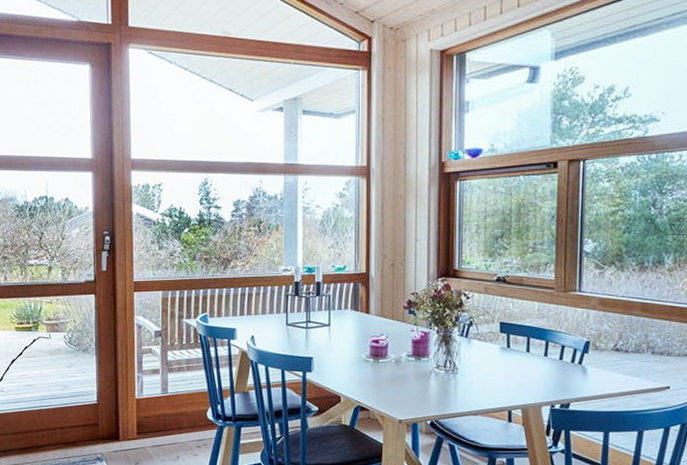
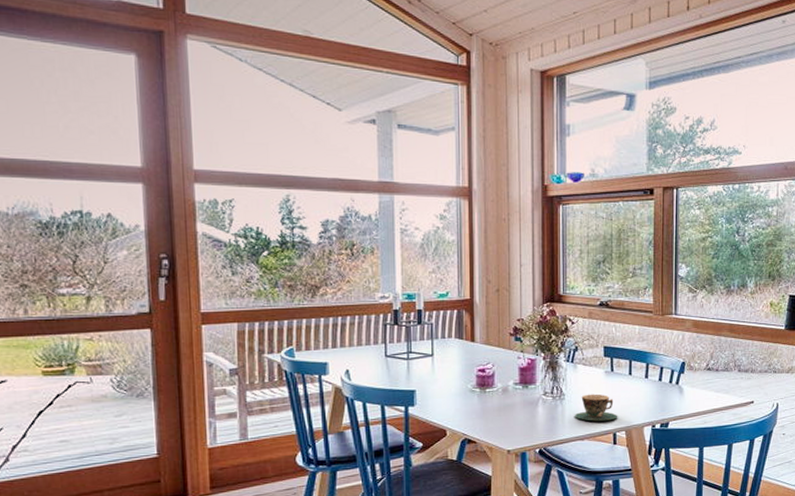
teacup: none [468,369,514,398] -> present [575,393,618,421]

